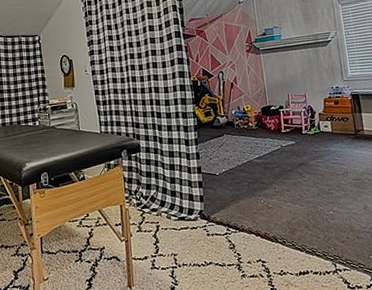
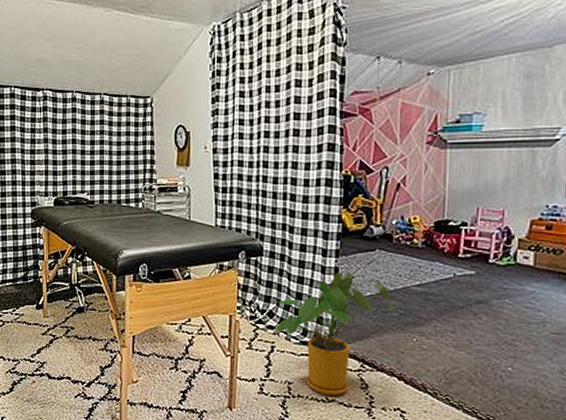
house plant: none [156,156,244,260] -> present [275,272,394,396]

